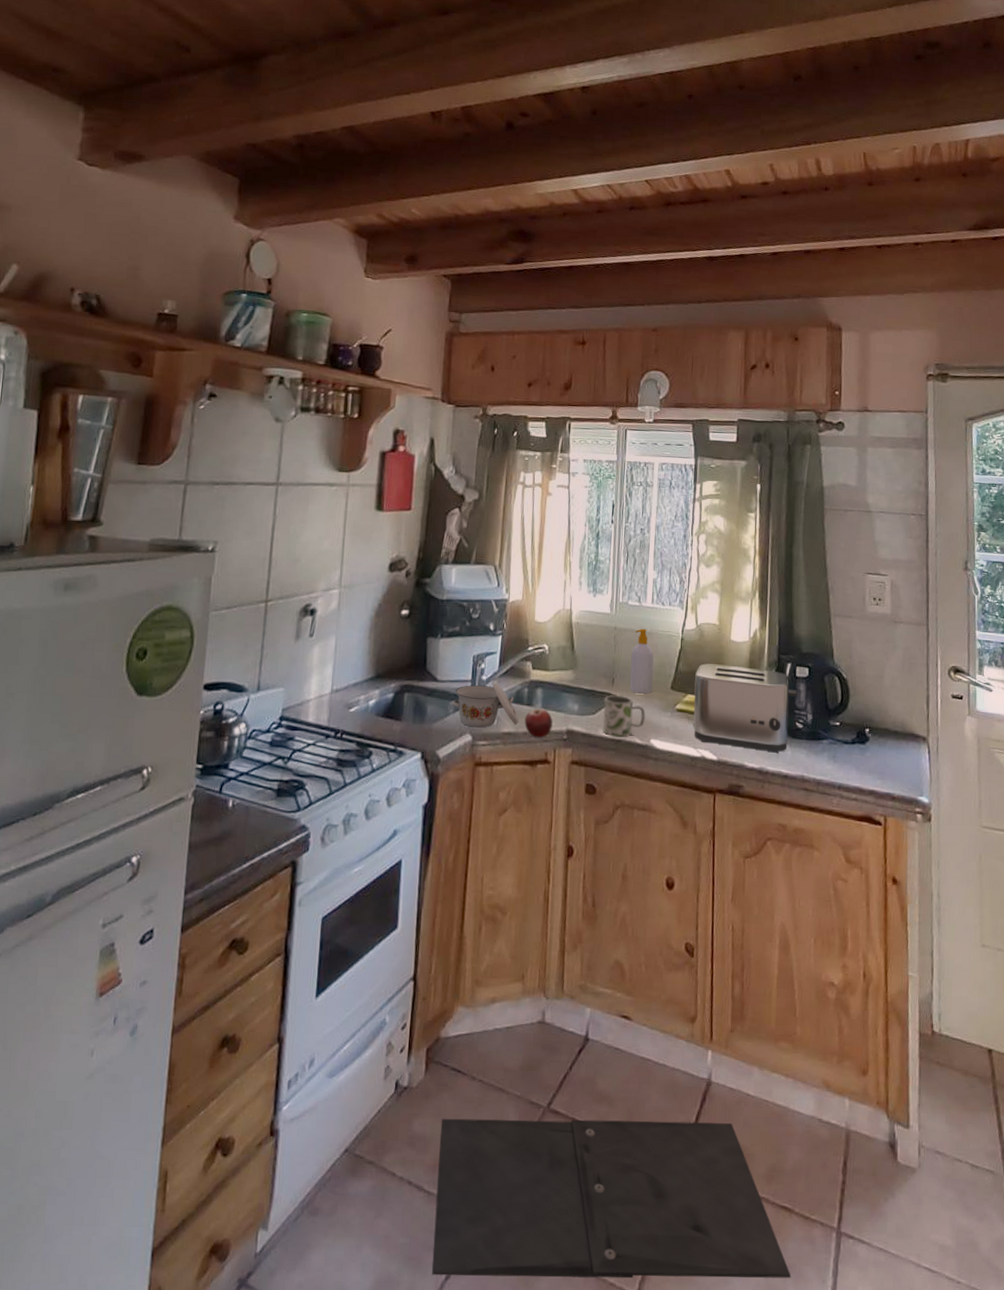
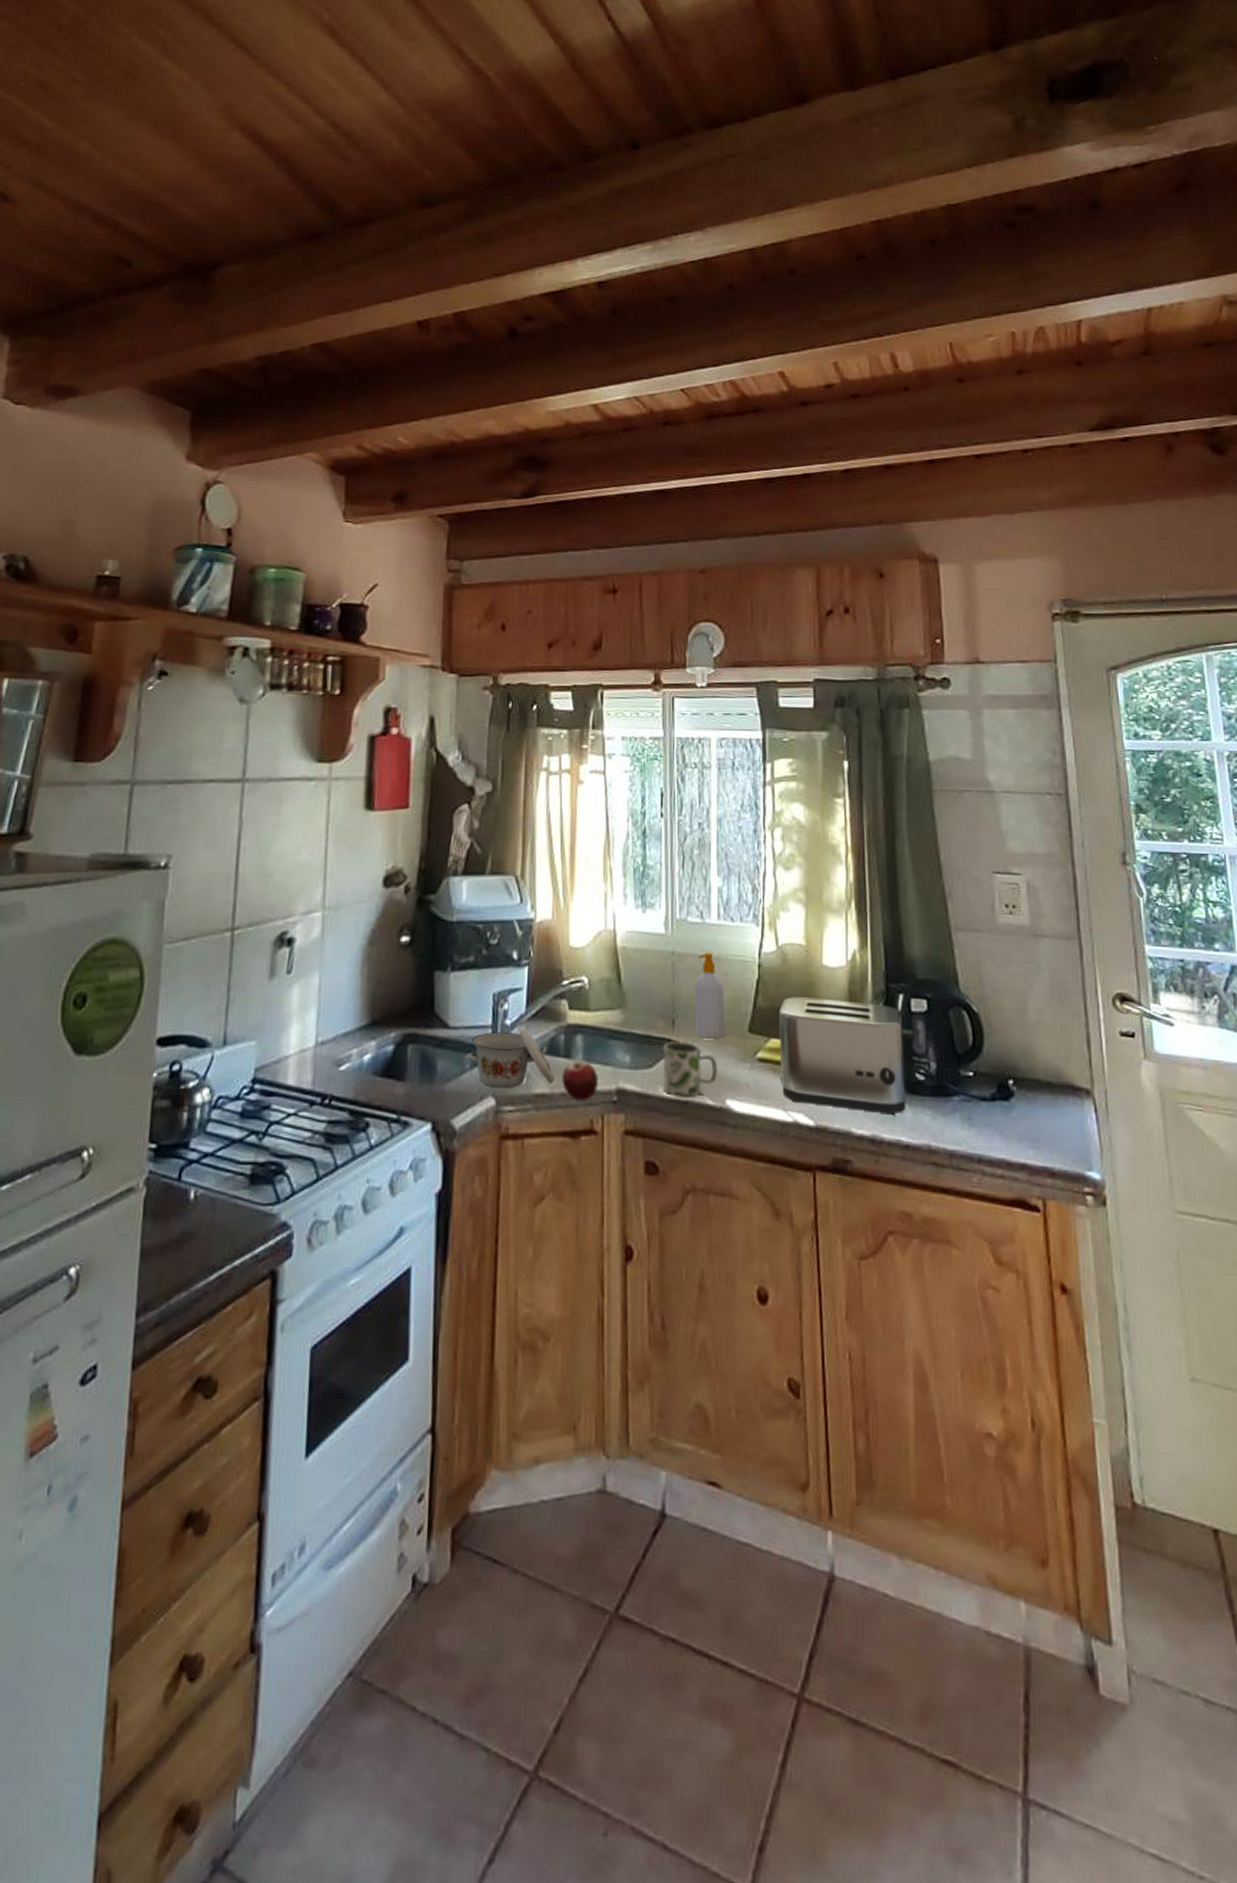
door mat: present [432,1118,791,1279] -> none [469,1628,964,1869]

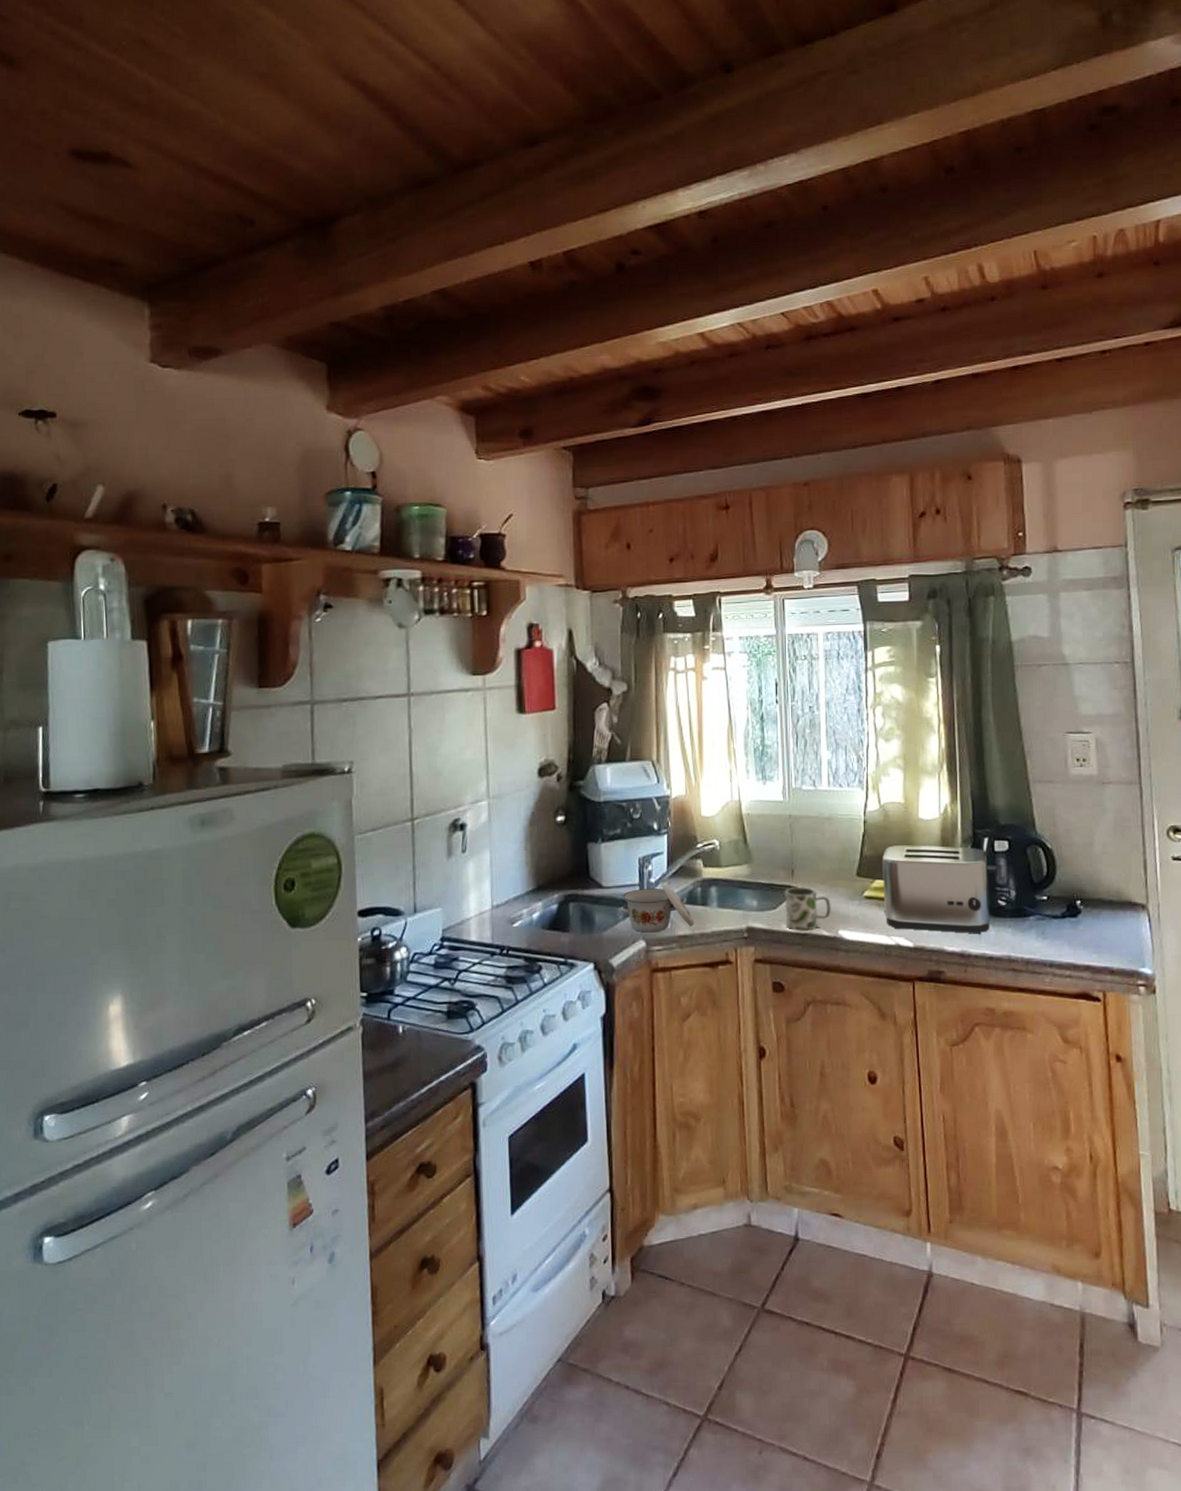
fruit: present [562,1061,599,1100] -> none [700,907,732,938]
soap bottle: present [695,952,725,1040] -> none [810,814,837,884]

